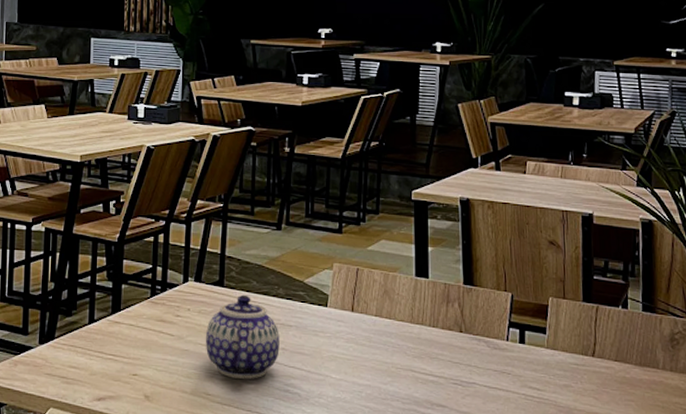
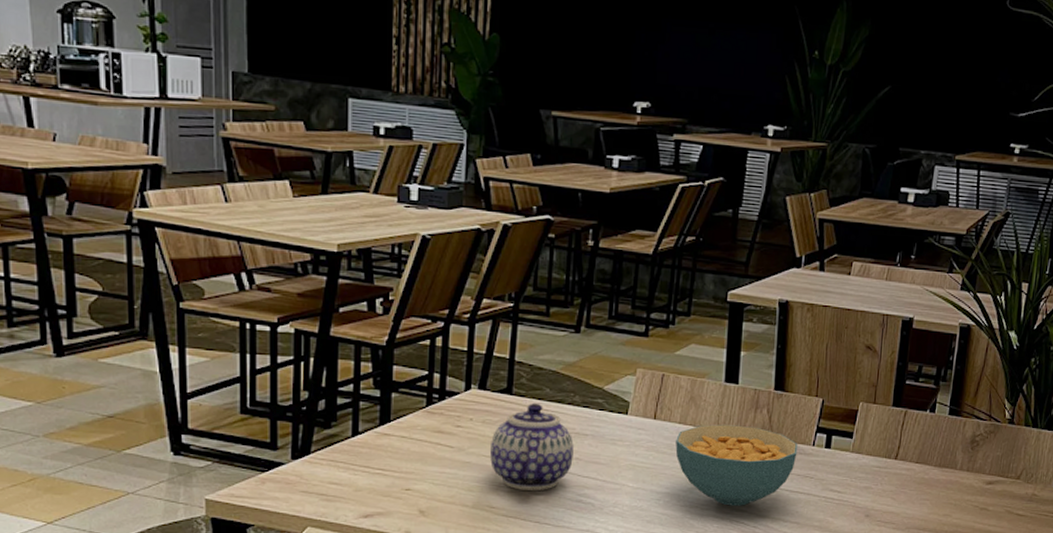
cereal bowl: none [373,318,492,401] -> present [675,424,798,506]

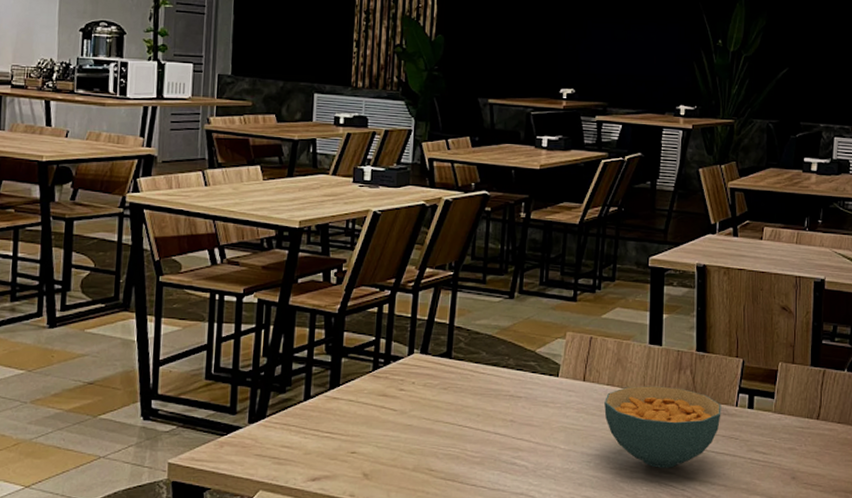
teapot: present [490,402,574,490] -> none [430,366,508,453]

